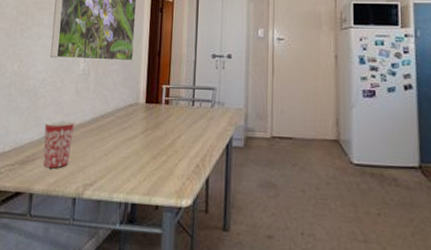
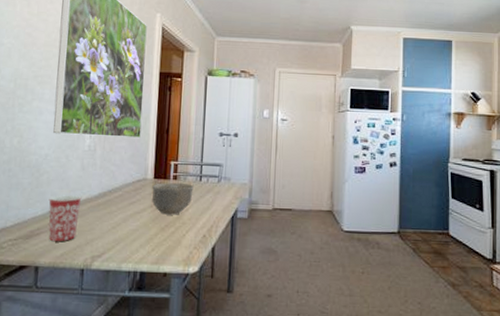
bowl: none [143,107,186,142] -> present [151,183,194,215]

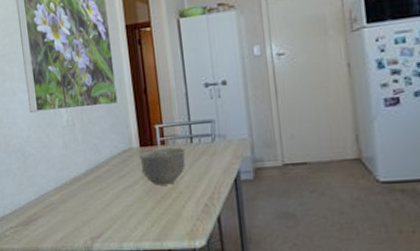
mug: present [48,195,82,242] -> none [39,175,72,226]

